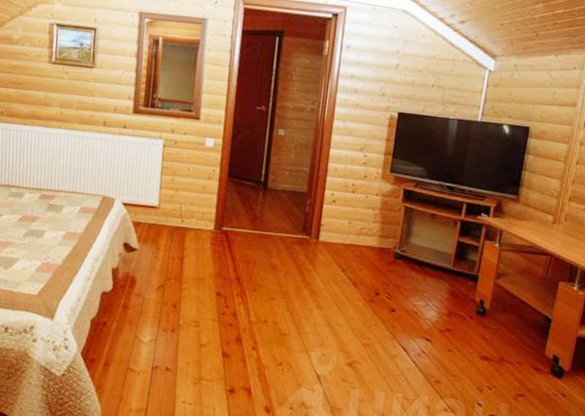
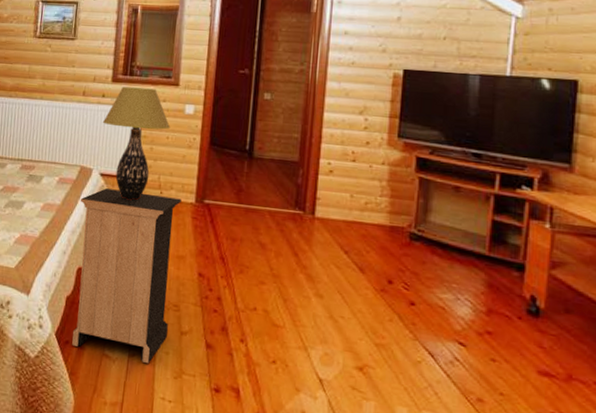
nightstand: none [98,217,202,373] -> present [72,188,182,363]
table lamp: none [124,118,192,229] -> present [102,86,171,201]

